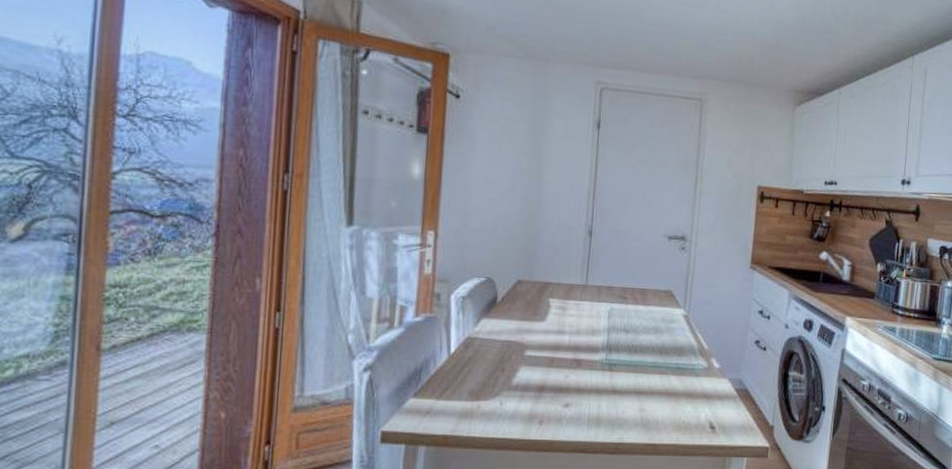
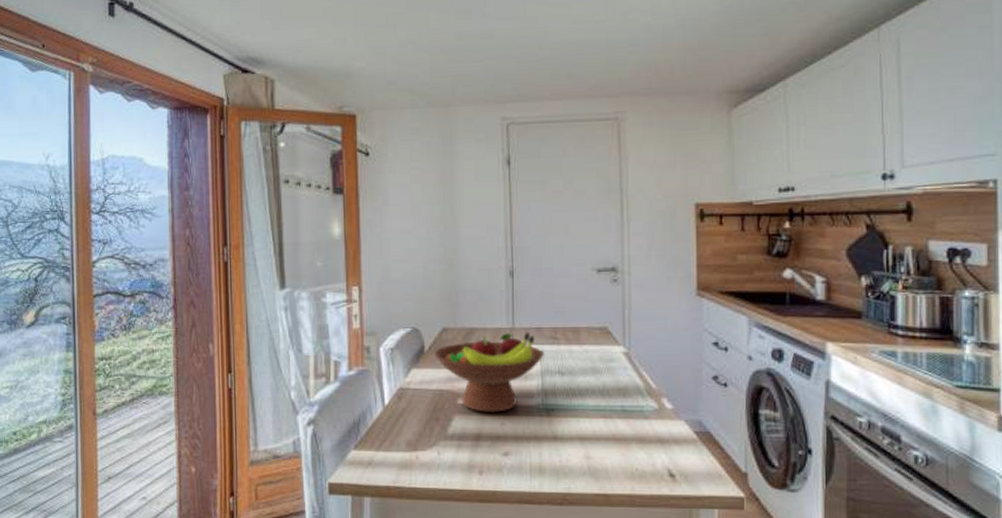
fruit bowl: none [506,289,612,365] -> present [434,333,544,412]

